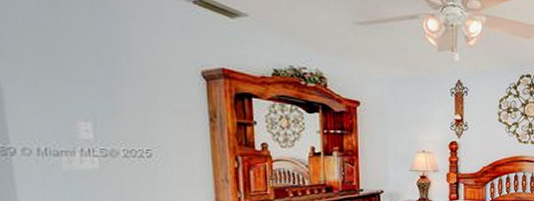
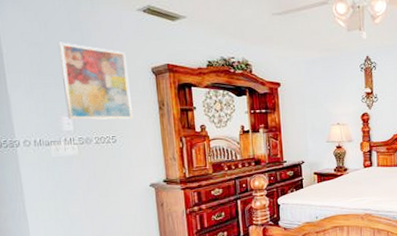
wall art: none [76,28,175,131] -> present [59,42,133,120]

